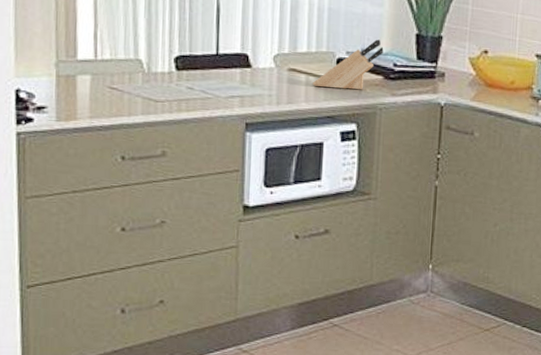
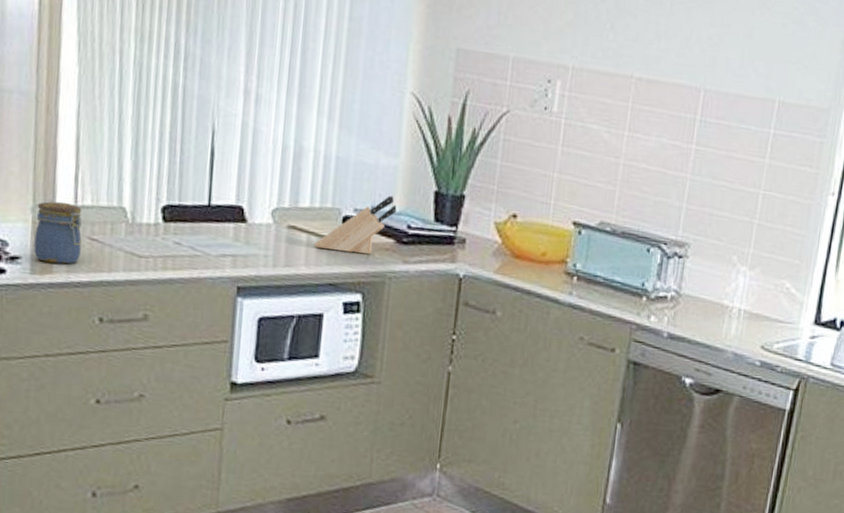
jar: none [58,56,103,111] -> present [34,201,82,264]

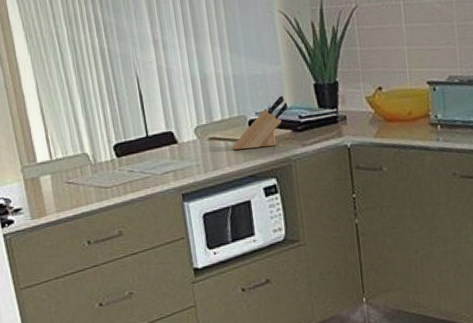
jar: present [34,201,82,264] -> none [24,159,64,208]

